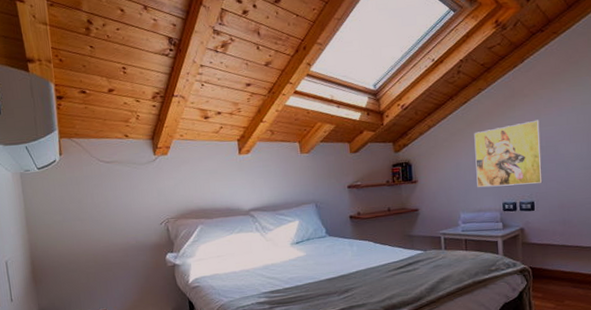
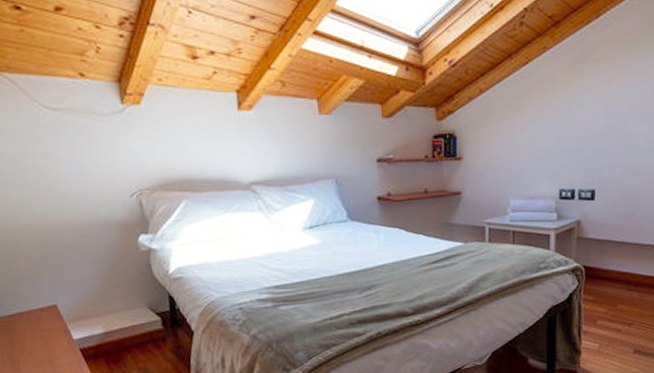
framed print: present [474,119,543,188] -> none [532,91,610,170]

